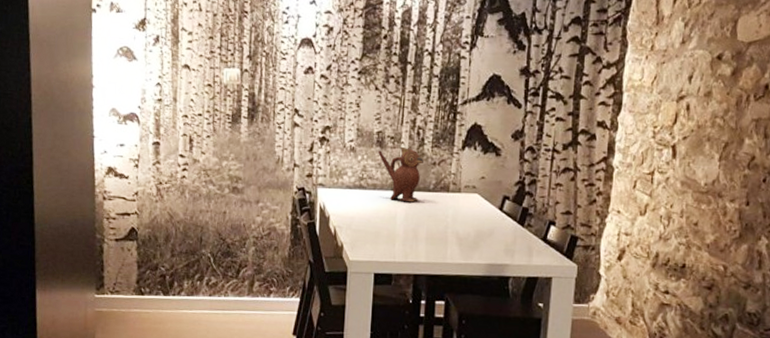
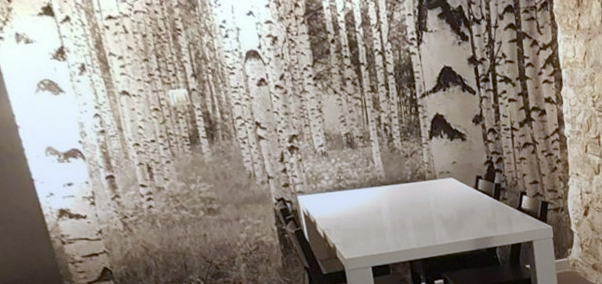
teapot: present [378,146,423,203] -> none [350,144,399,196]

